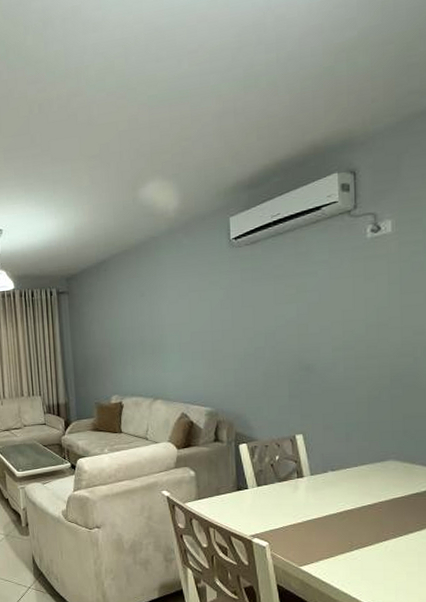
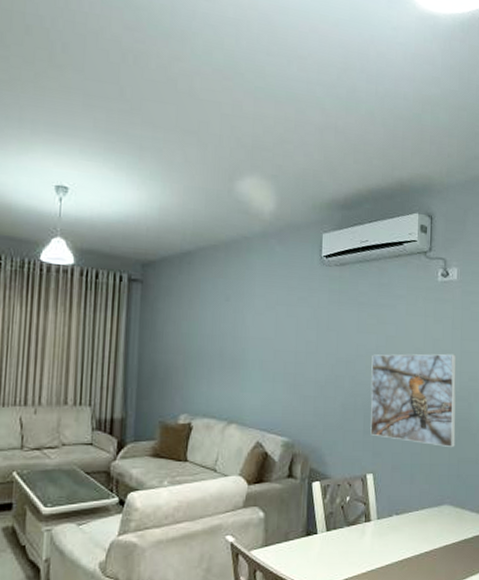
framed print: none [293,310,399,405] -> present [370,353,456,448]

